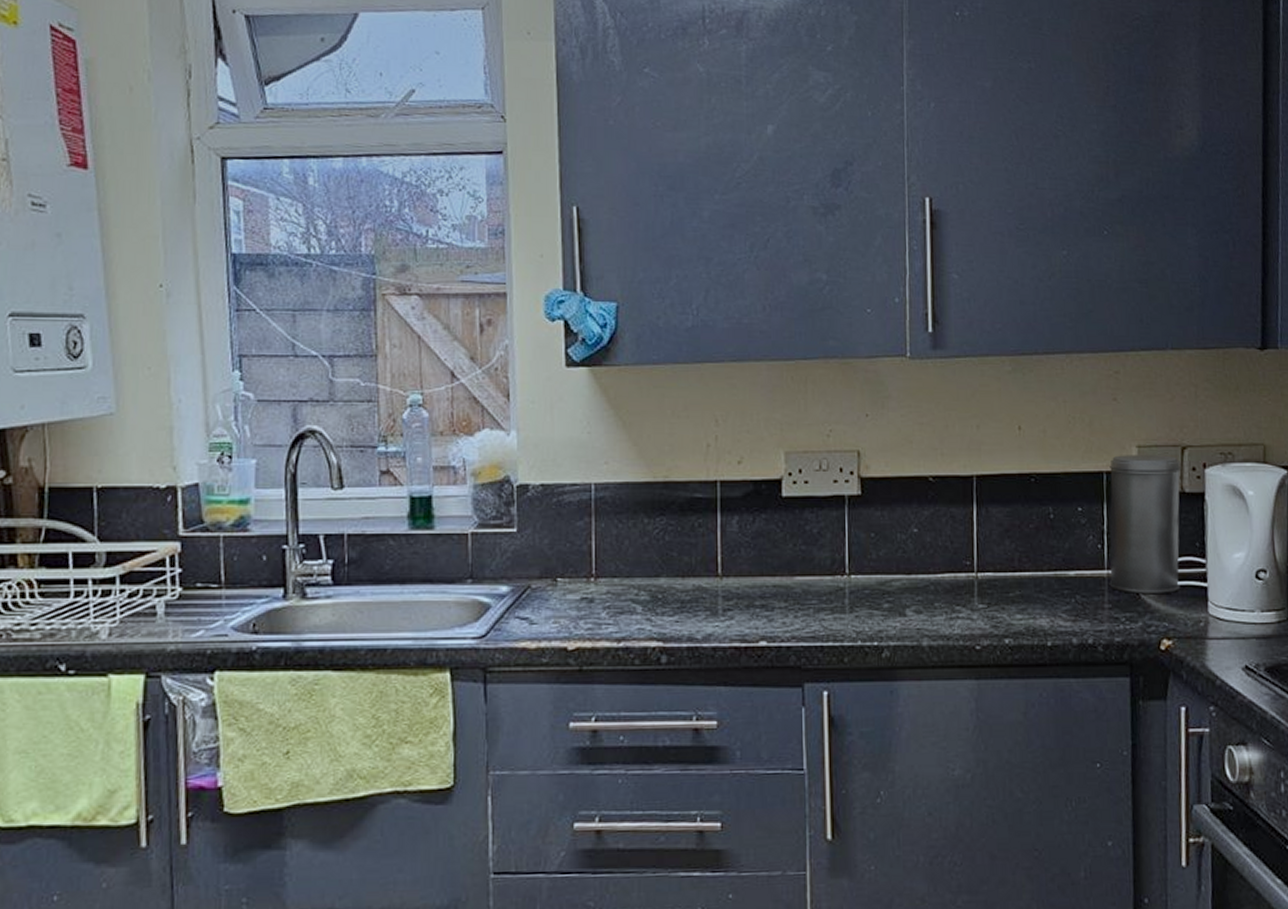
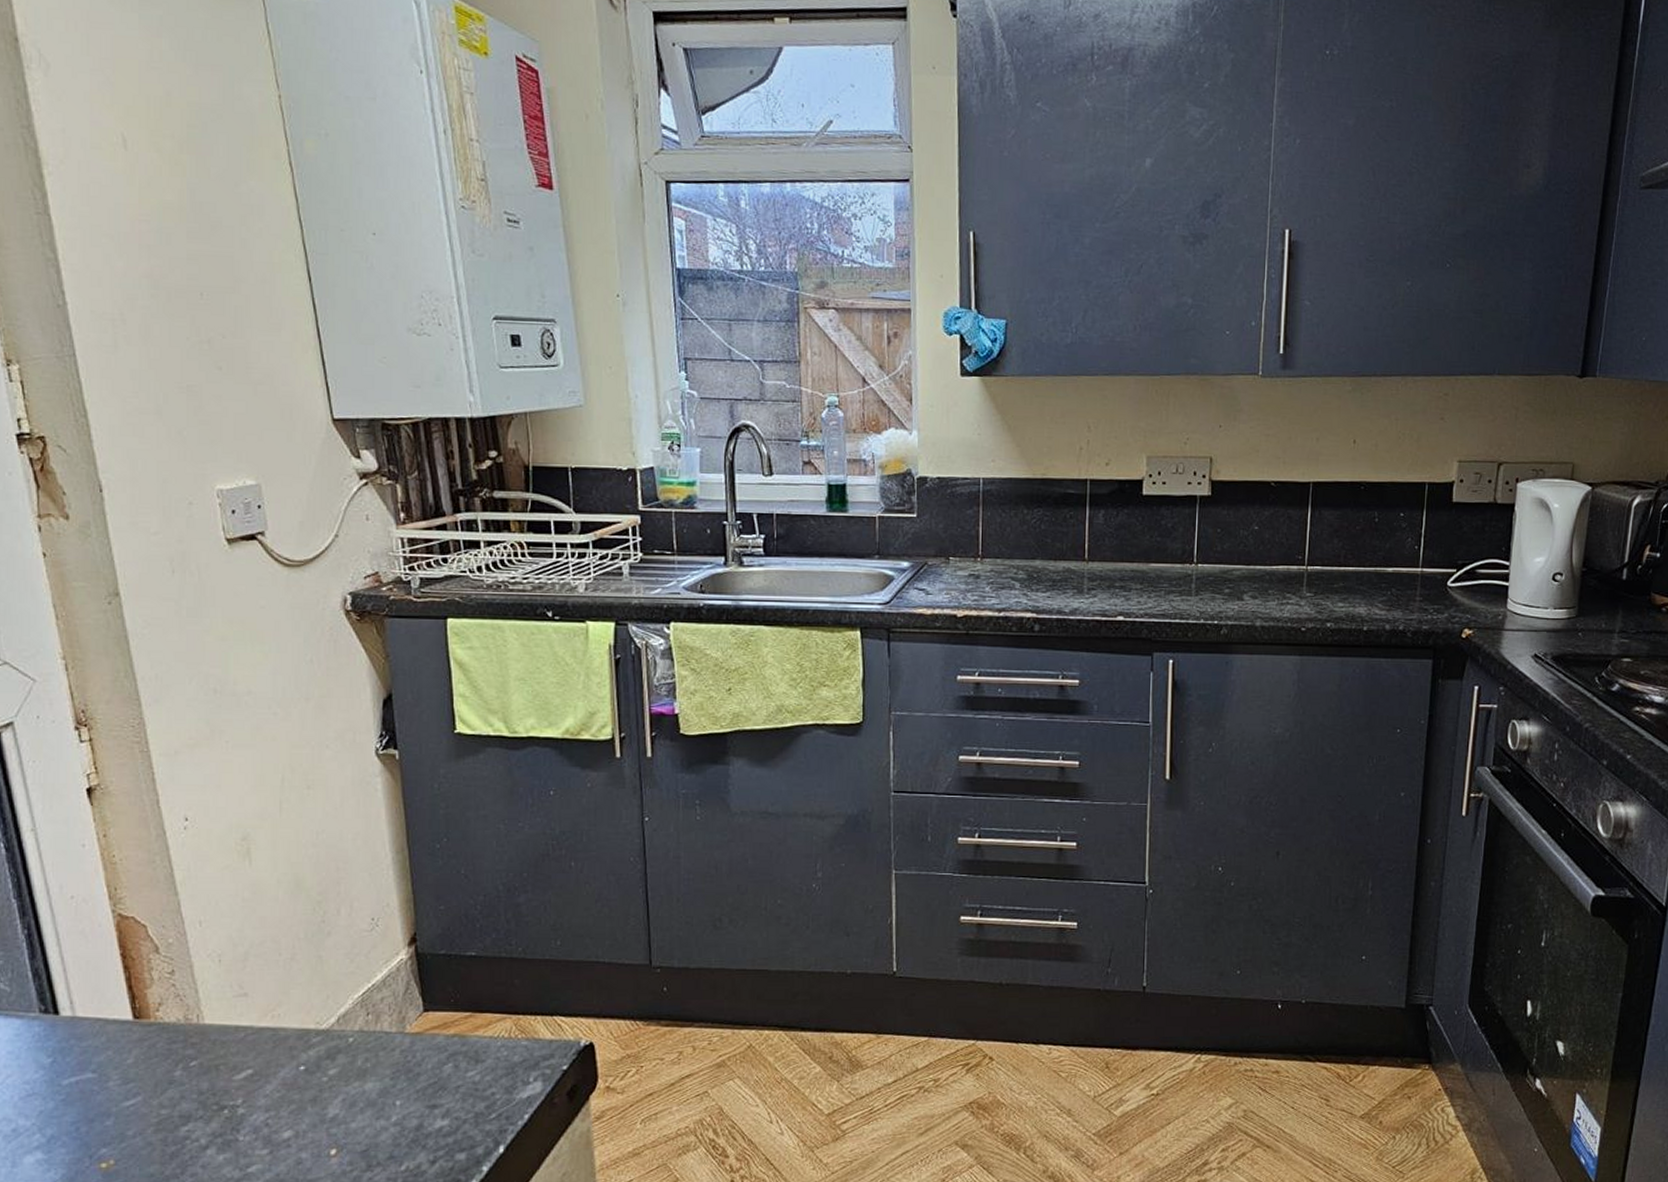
canister: present [1109,455,1181,595] -> none [1422,468,1496,591]

